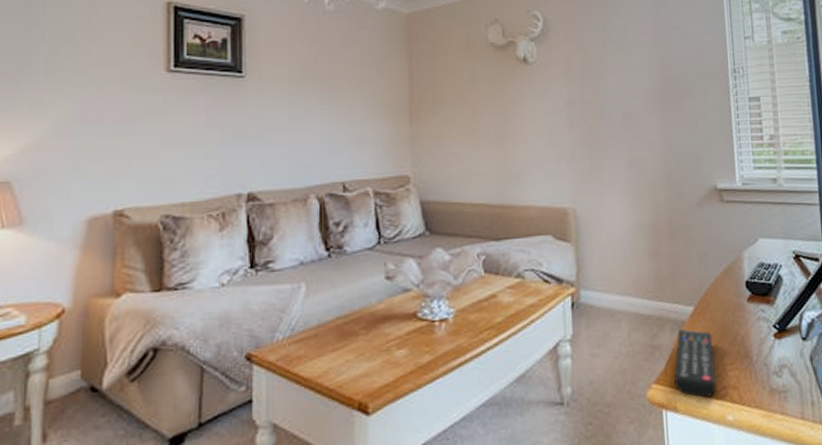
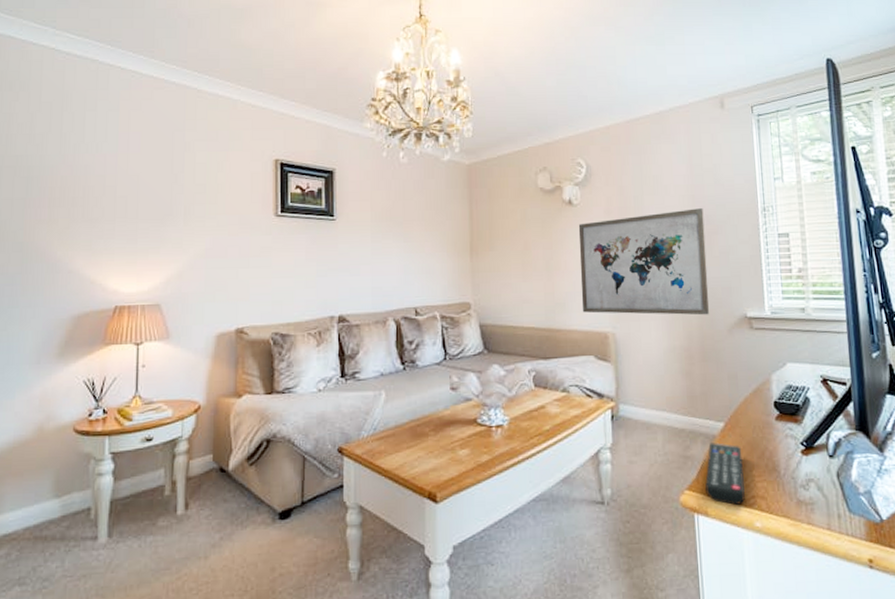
wall art: none [534,69,678,188] -> present [578,208,710,315]

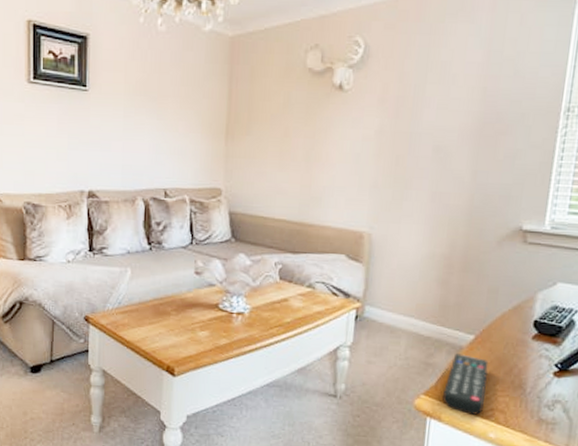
wall art: present [578,208,710,315] -> none [339,103,494,224]

